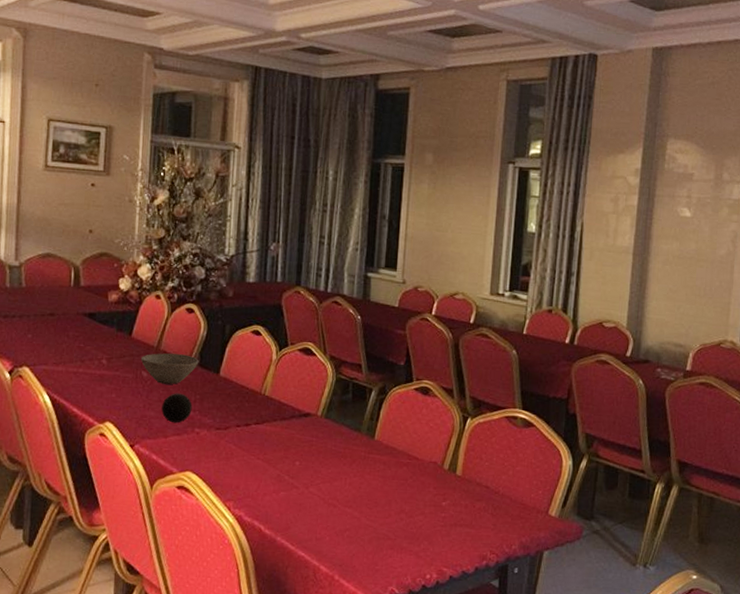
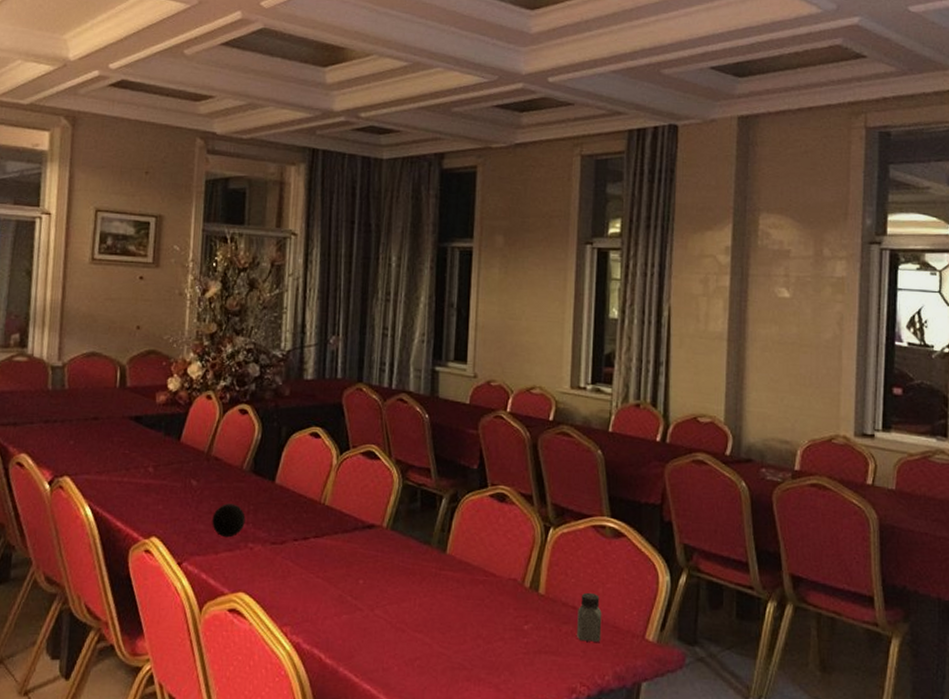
bowl: present [140,353,199,384] -> none [189,459,253,494]
saltshaker: none [489,474,512,517] -> present [577,592,602,642]

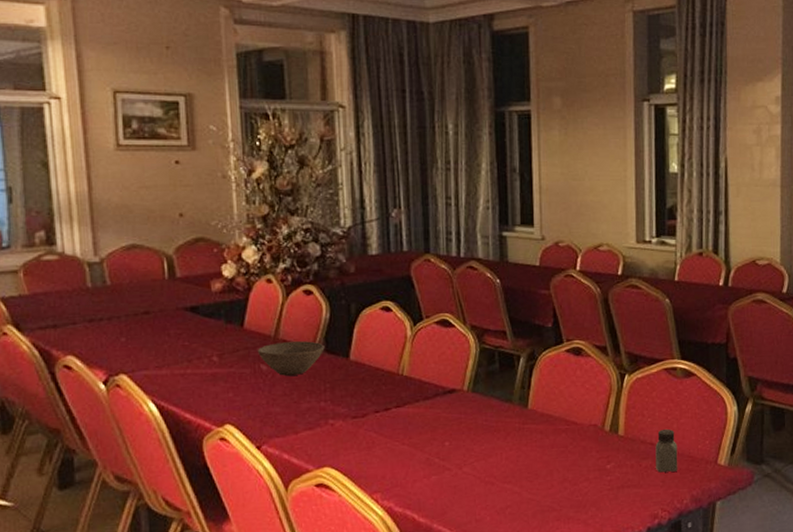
bowl: none [189,459,253,494] -> present [257,341,325,376]
decorative ball: present [212,503,246,538] -> none [288,384,323,417]

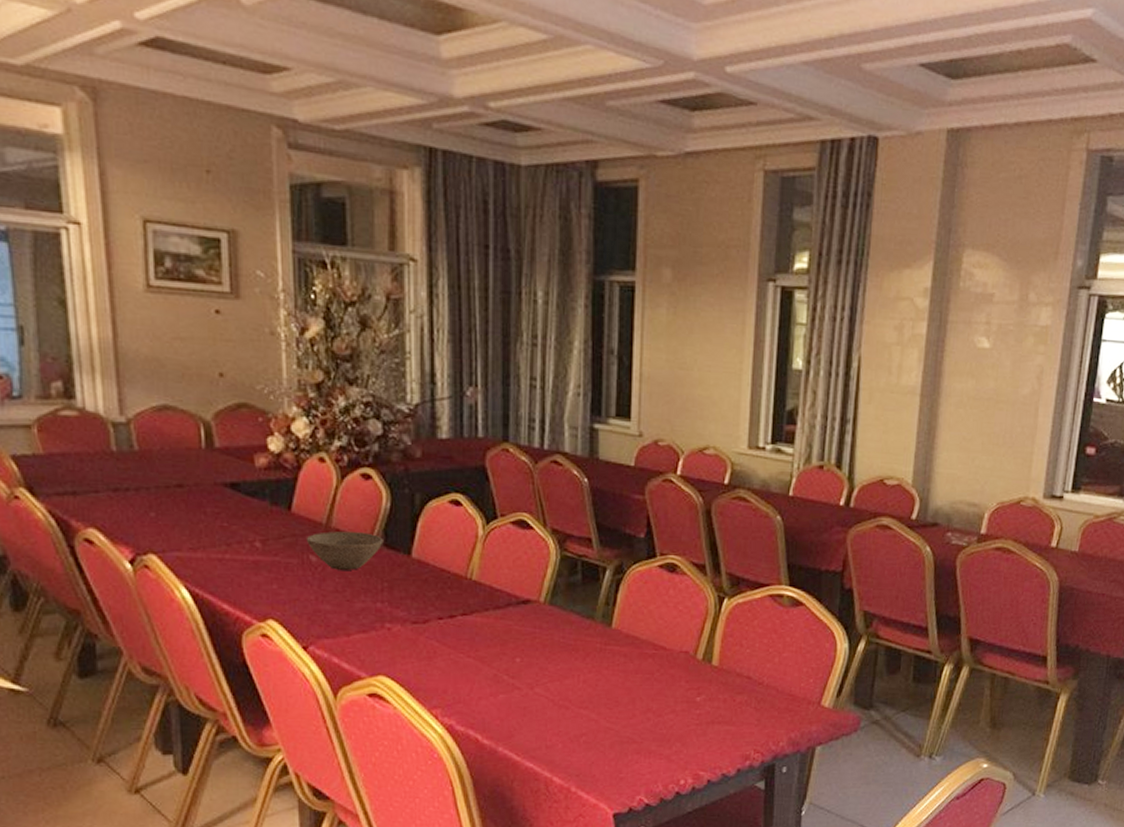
saltshaker: present [655,428,678,473] -> none [751,662,778,710]

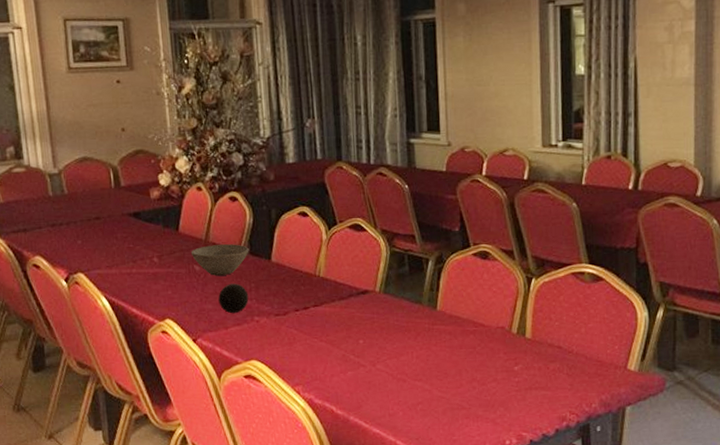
decorative ball: none [339,581,380,618] -> present [218,283,249,314]

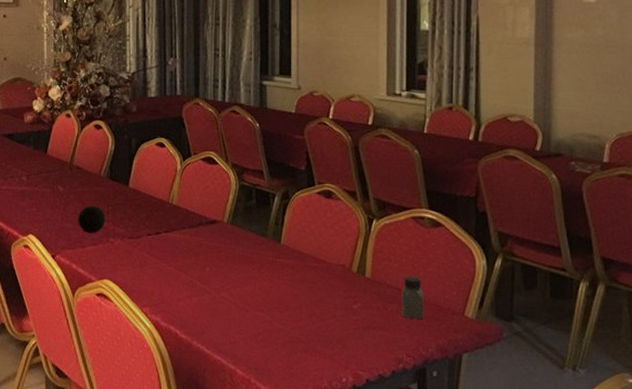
bowl: present [190,244,249,276] -> none [56,168,109,197]
saltshaker: none [563,332,587,376] -> present [401,275,424,319]

